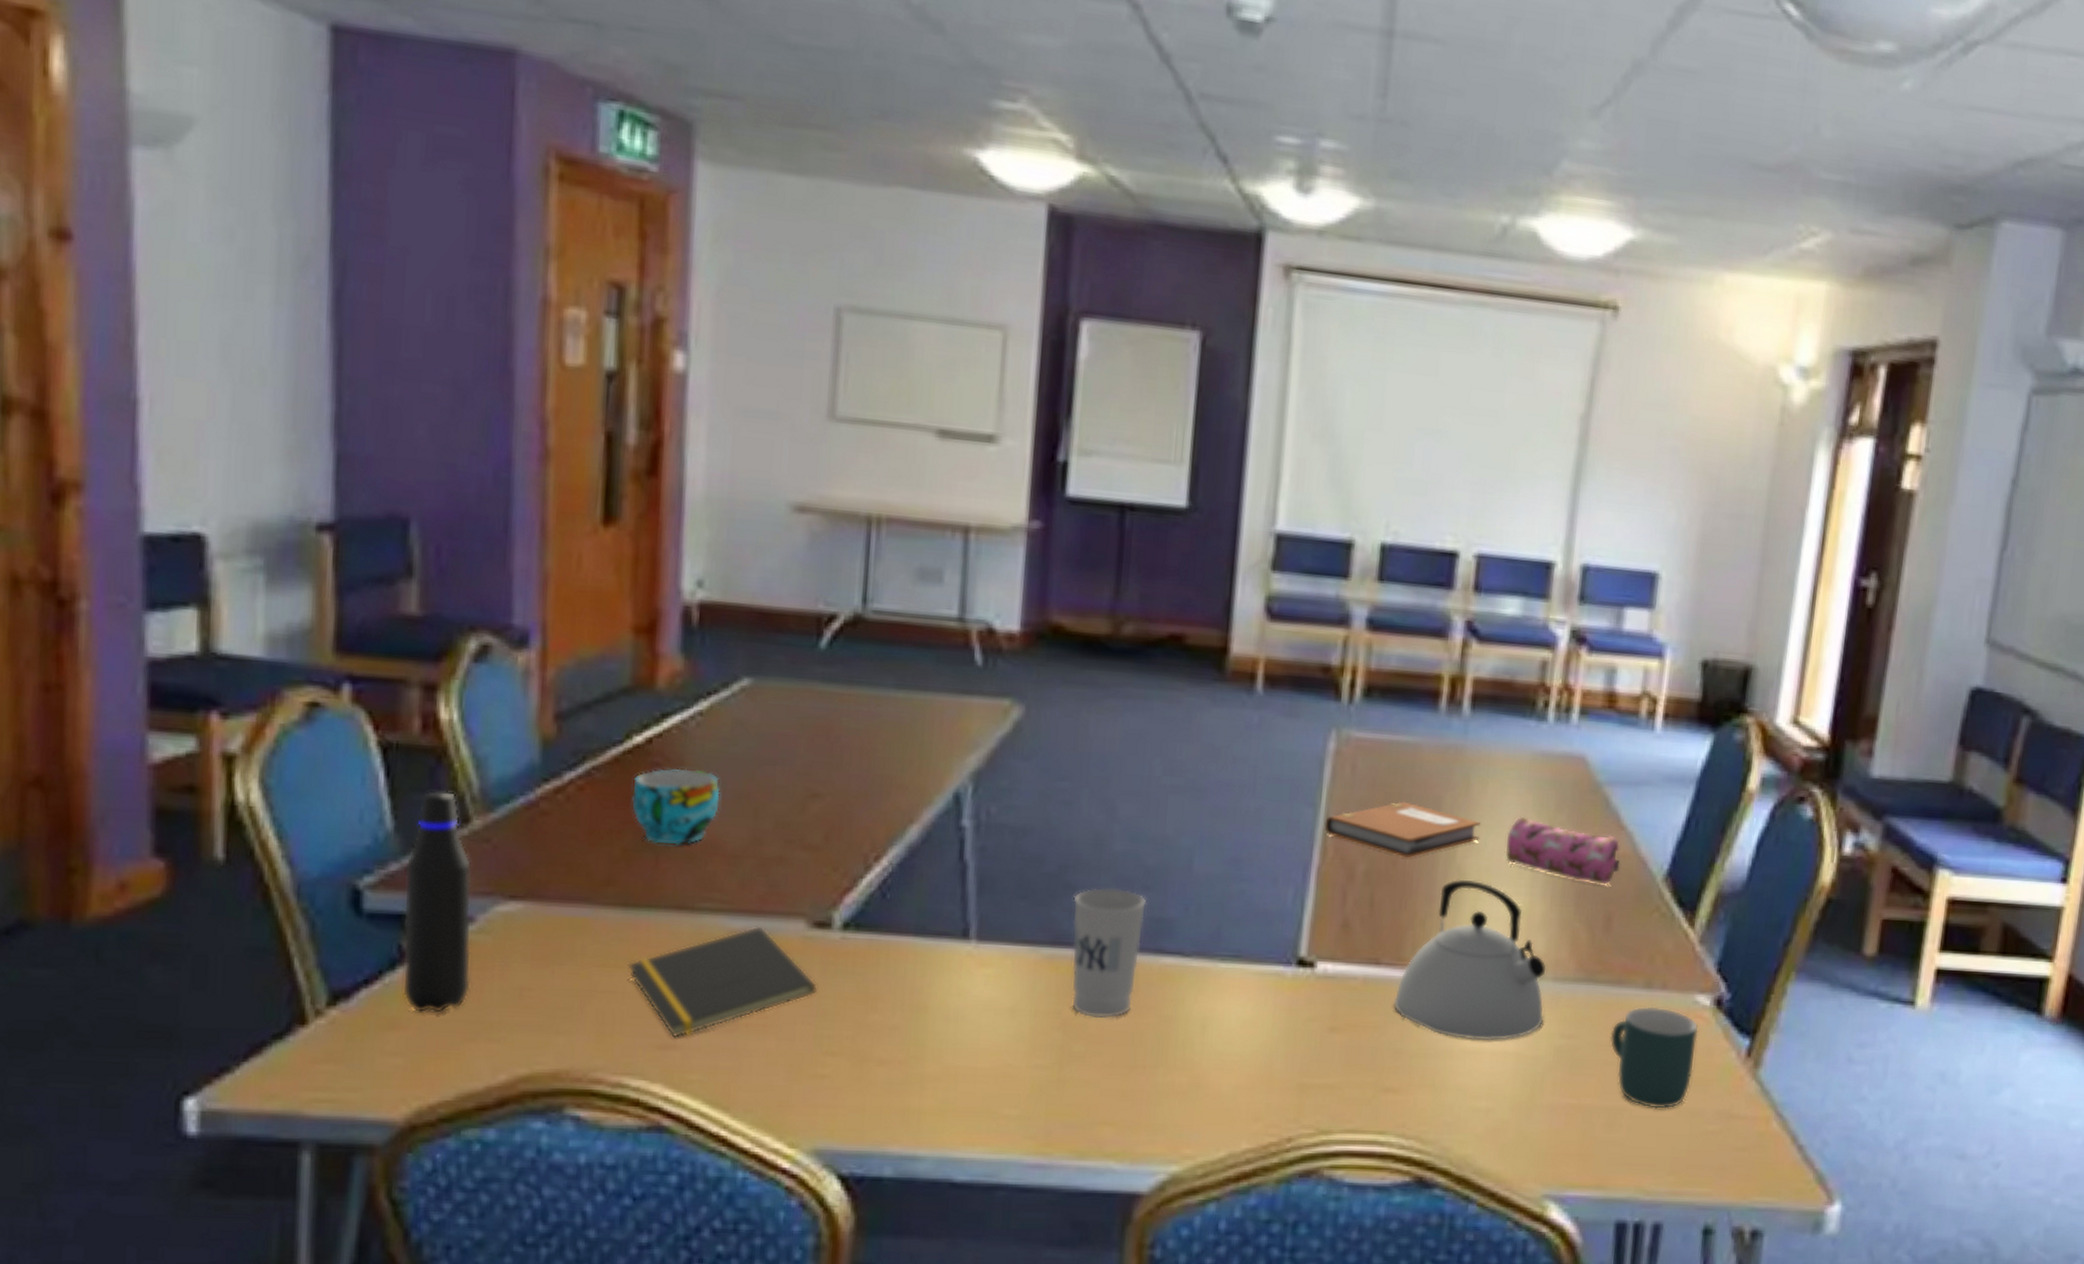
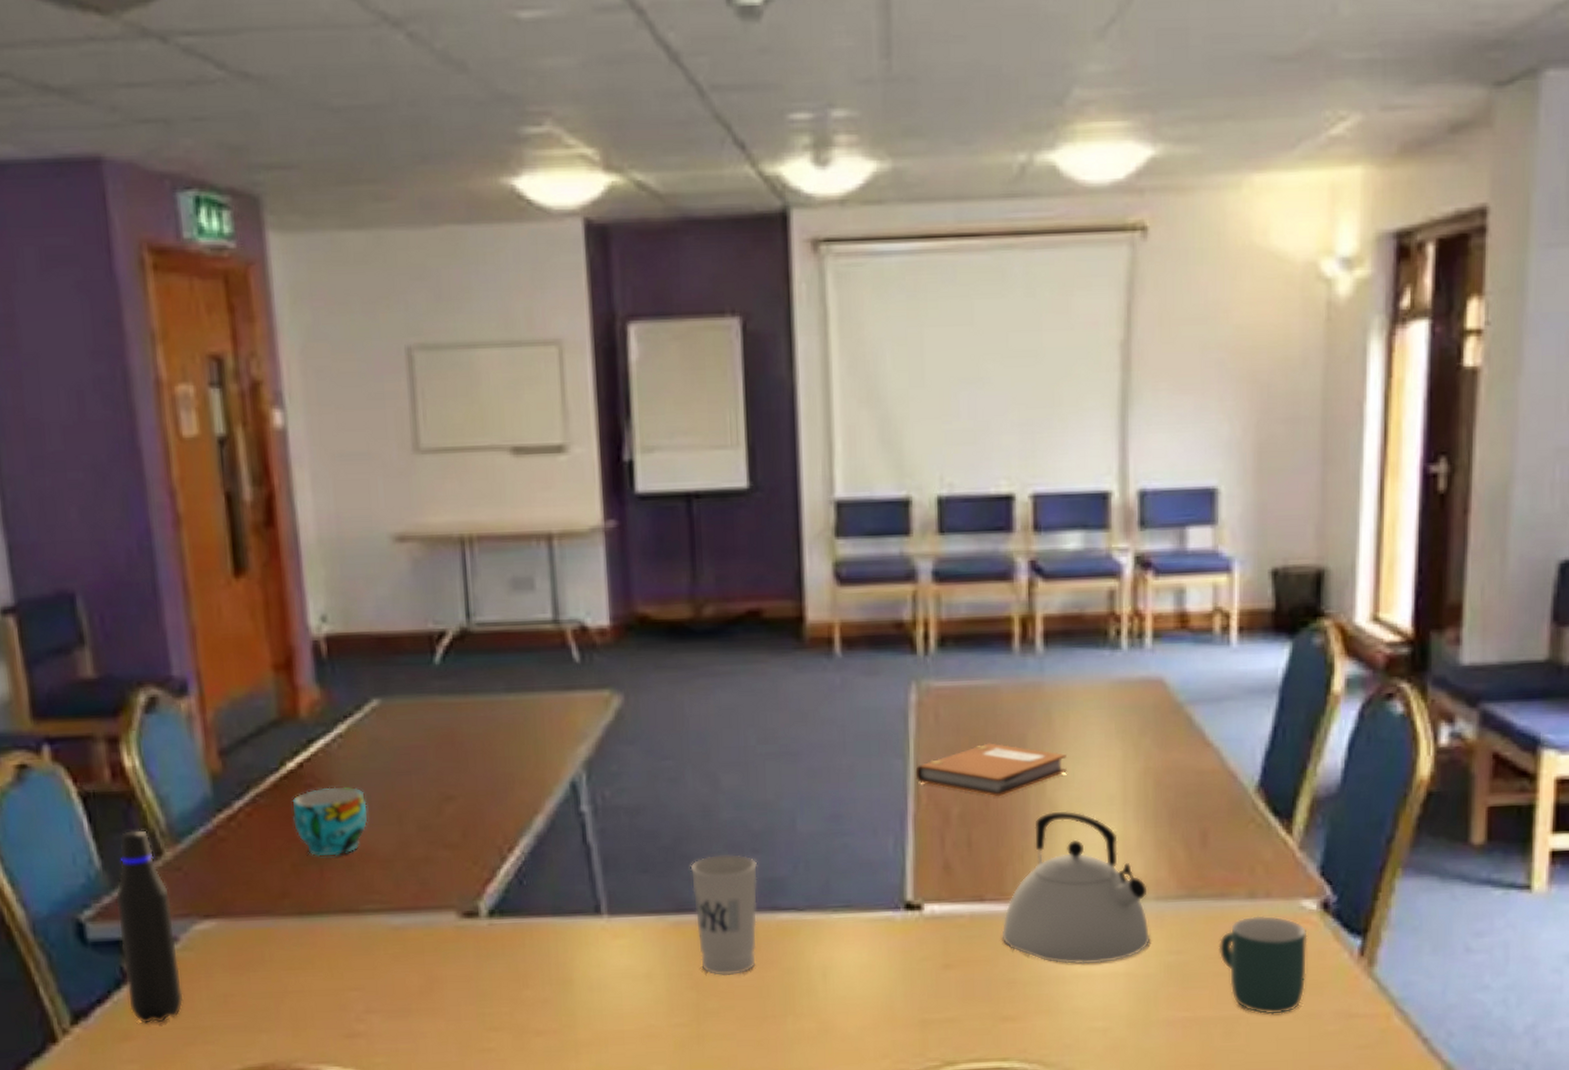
notepad: present [628,926,818,1038] -> none [310,921,475,1027]
pencil case: present [1505,816,1620,885] -> none [1093,744,1210,803]

